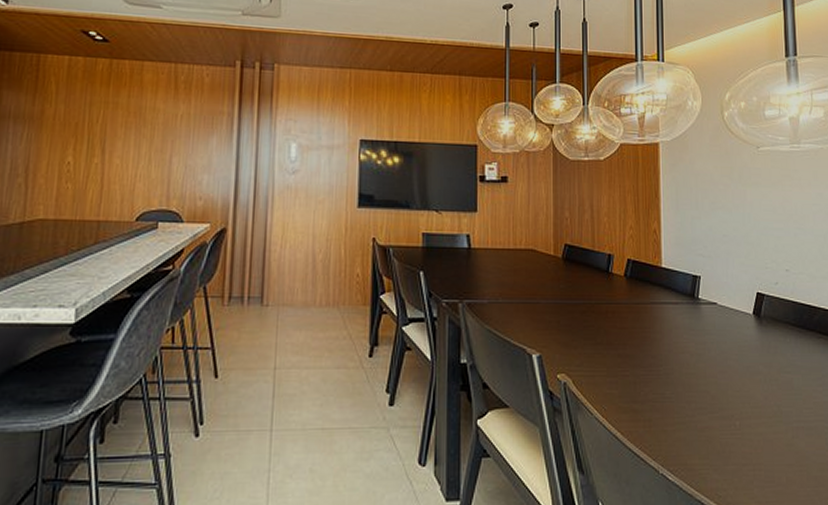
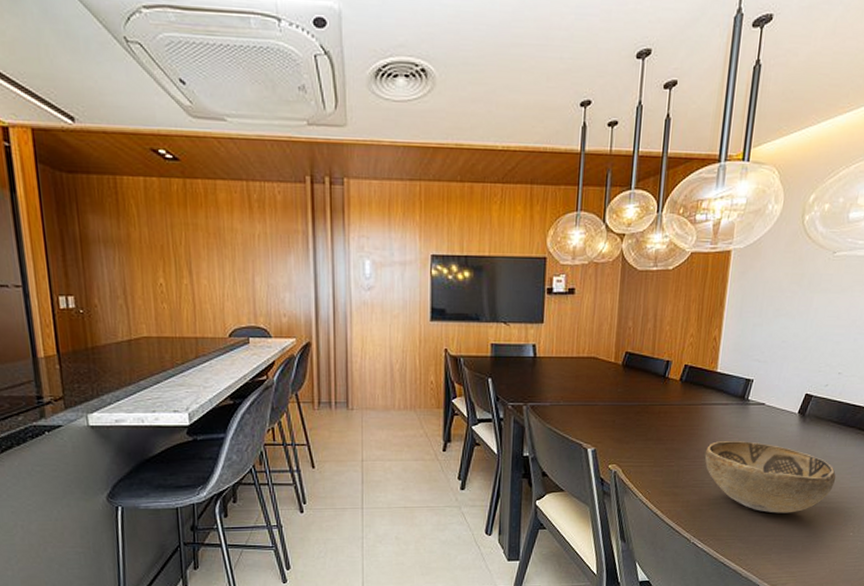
decorative bowl: none [661,346,807,435] -> present [704,441,836,514]

